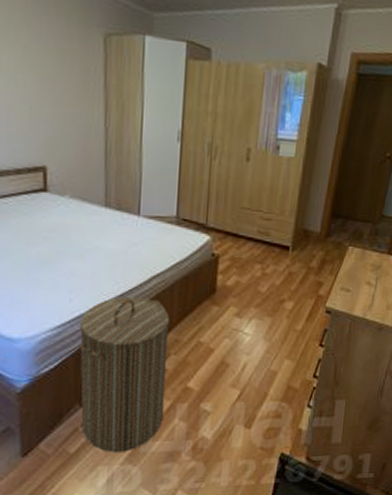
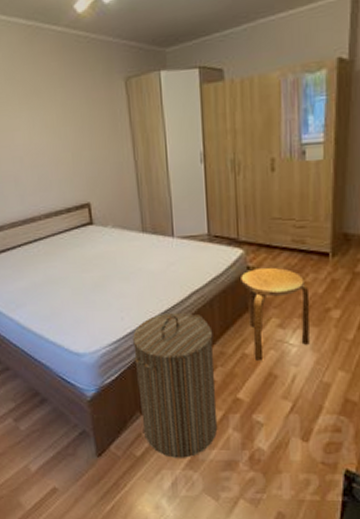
stool: none [204,255,268,349] -> present [241,267,310,361]

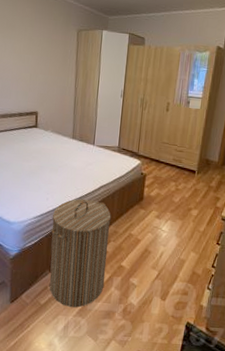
stool: present [241,267,310,361] -> none [136,175,180,240]

